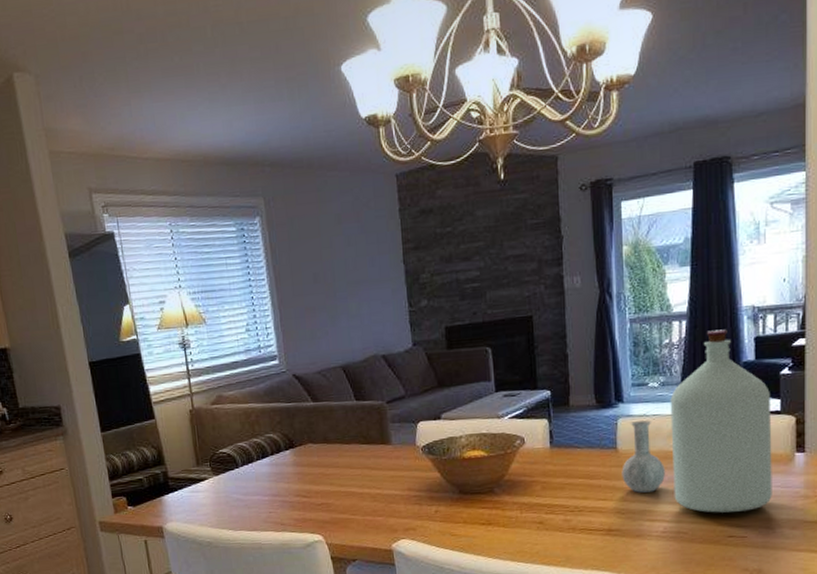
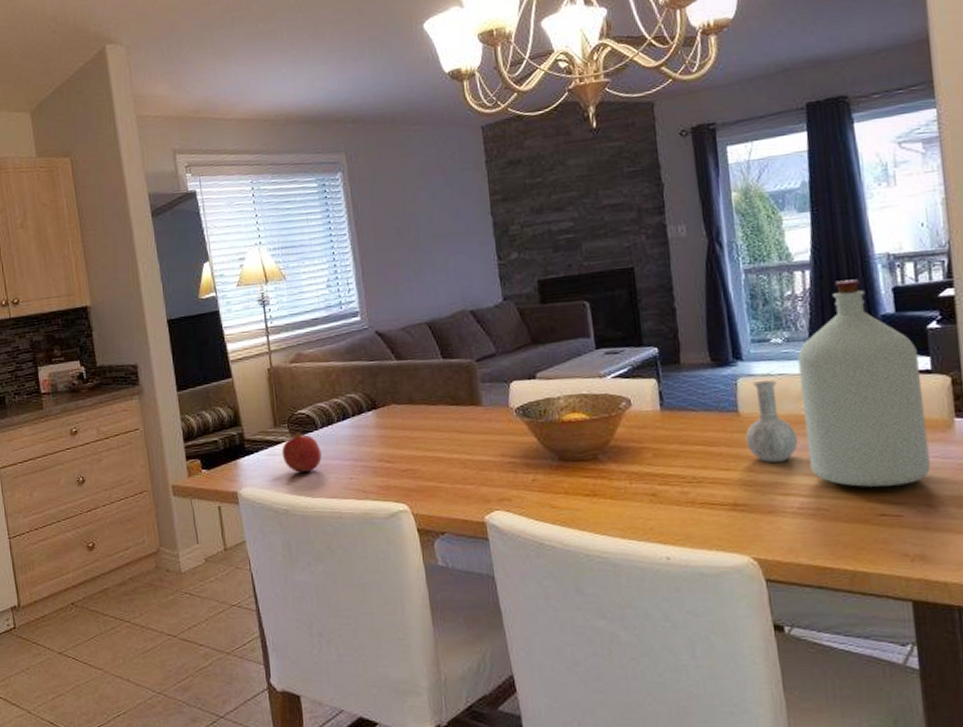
fruit: none [204,470,243,508] -> present [281,432,322,473]

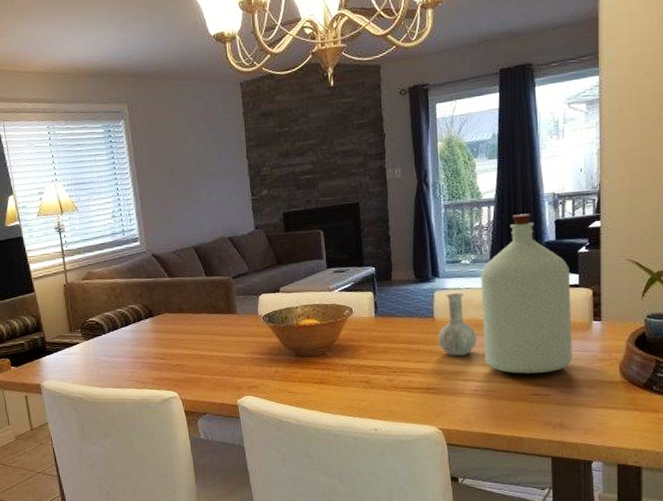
fruit: present [281,432,322,473] -> none [76,336,109,368]

